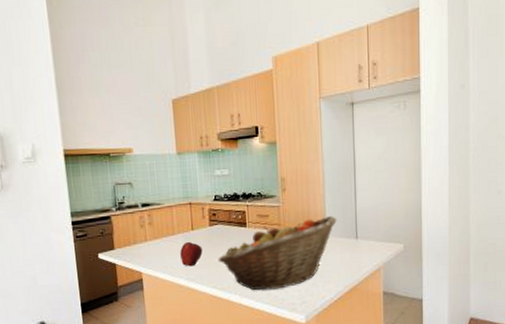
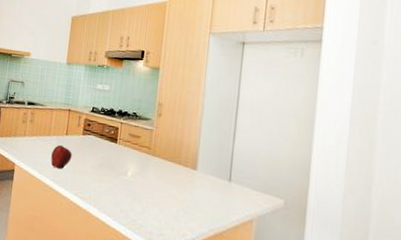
fruit basket: present [218,215,337,291] -> none [84,146,210,214]

